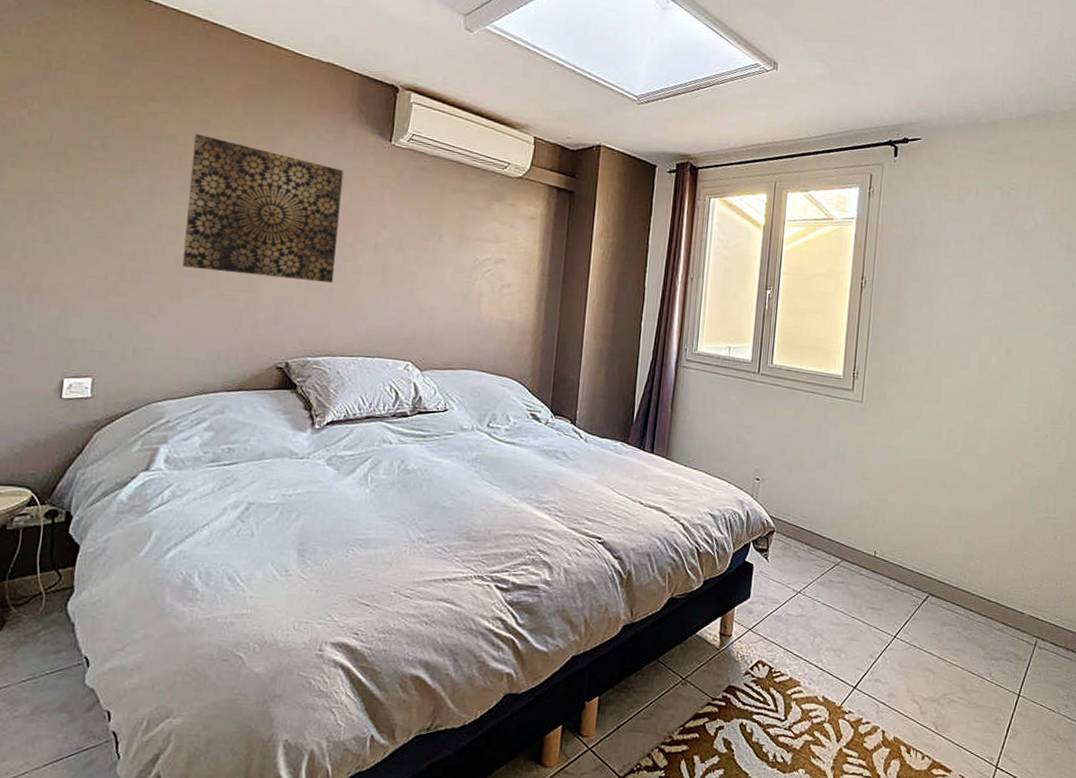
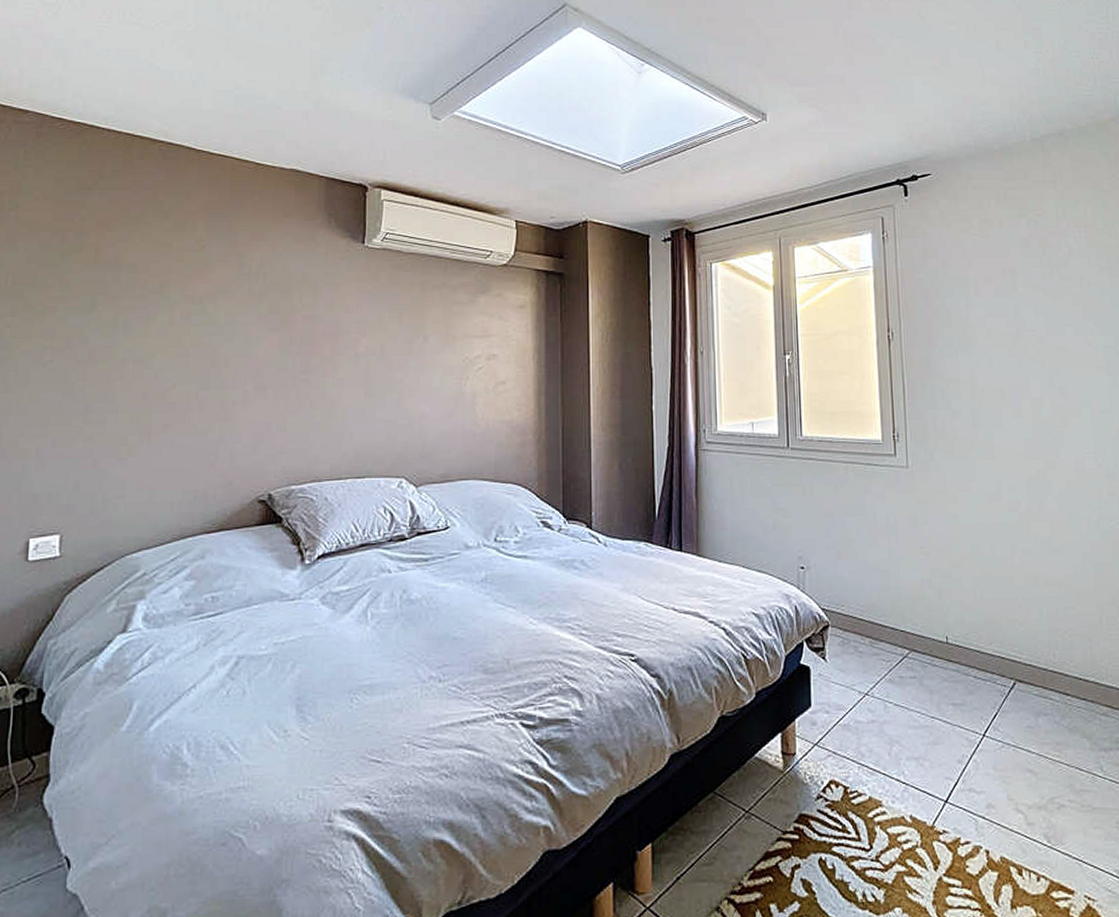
wall art: present [182,134,344,284] -> none [150,259,316,403]

